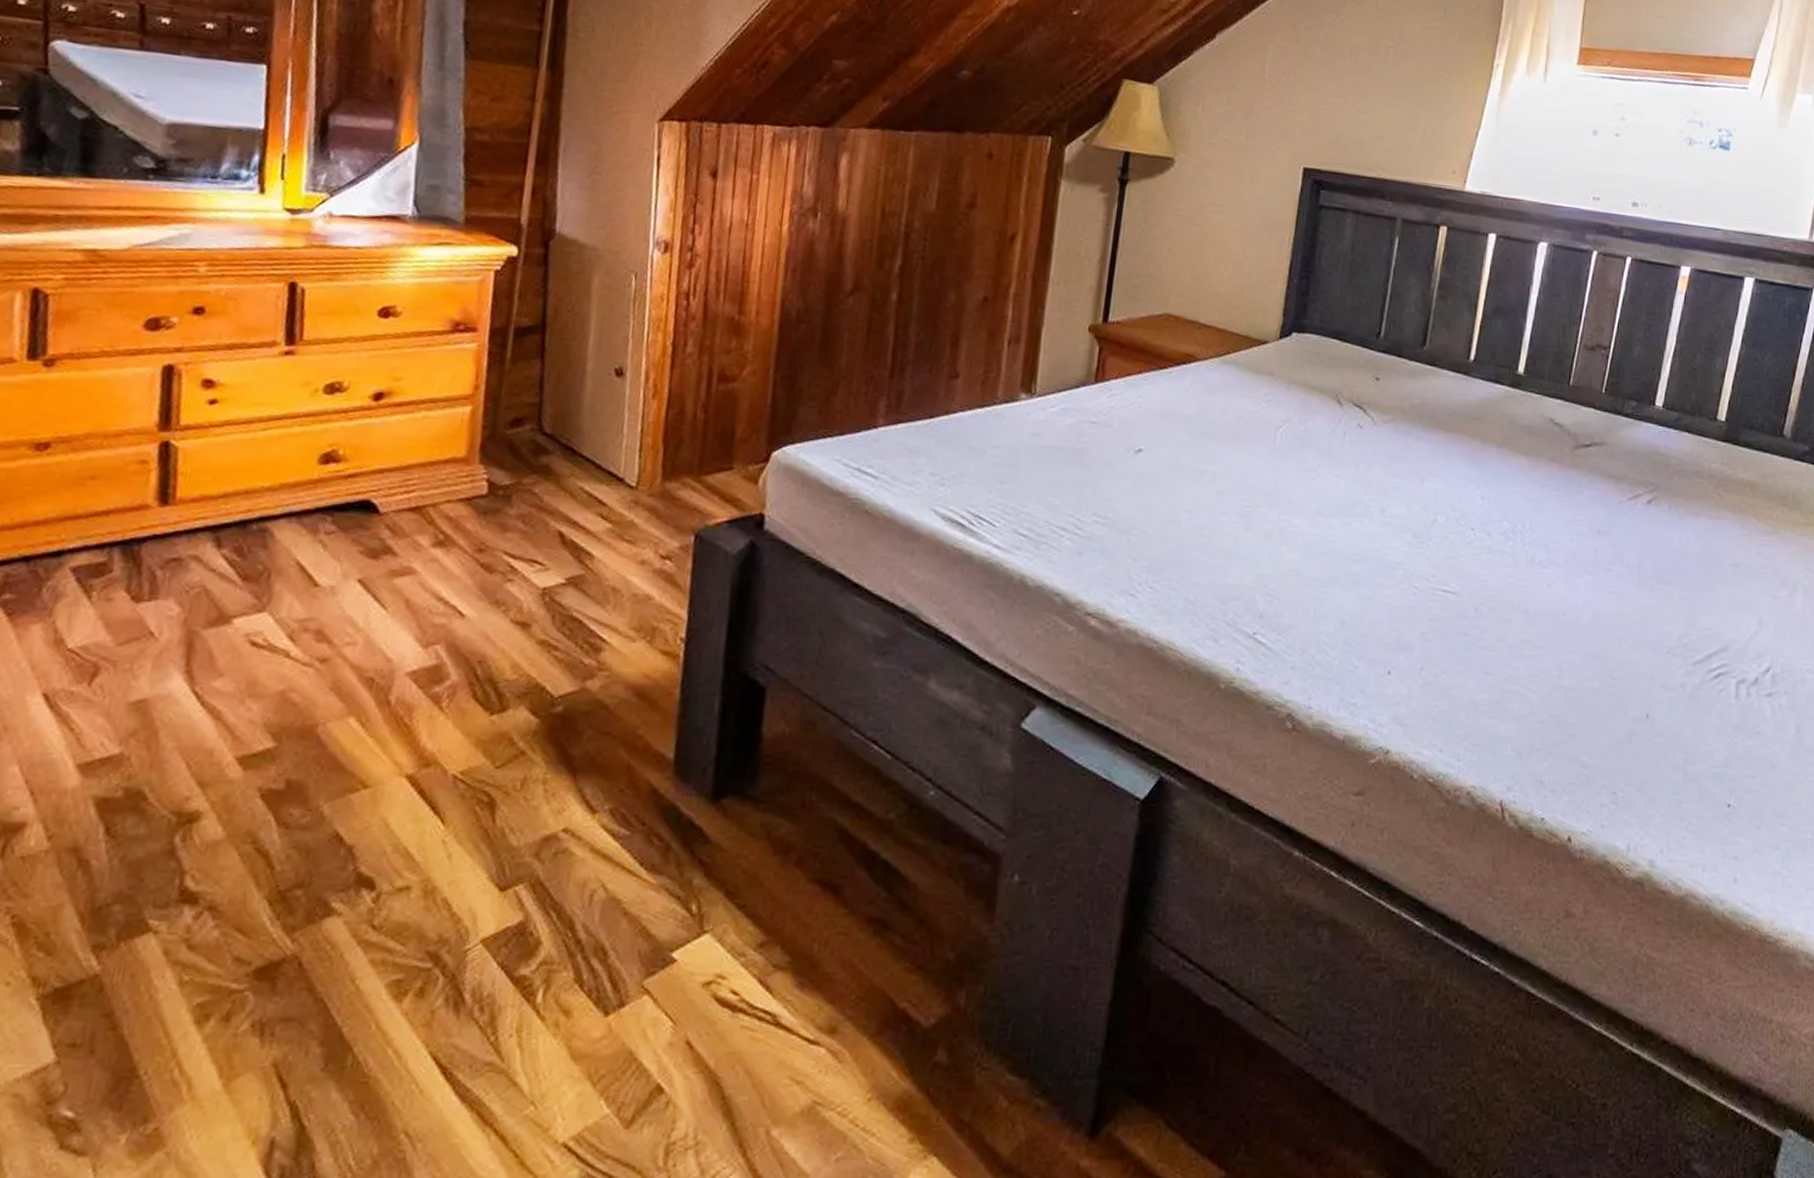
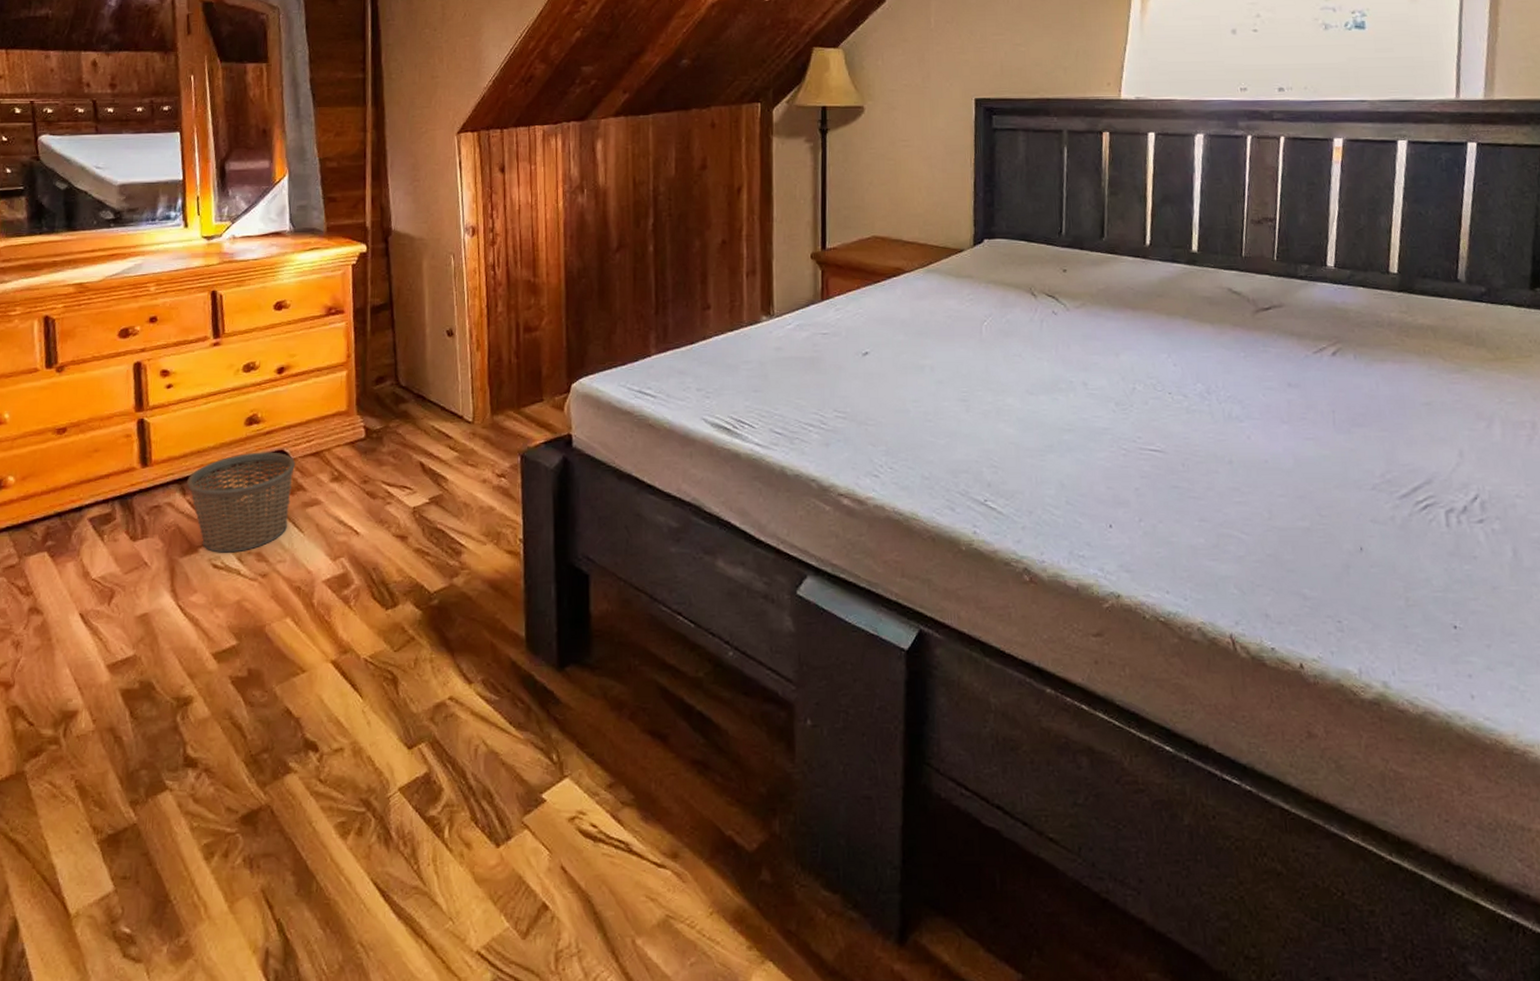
basket: none [223,499,386,628] -> present [186,452,296,553]

